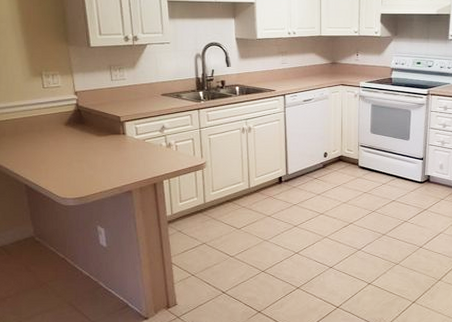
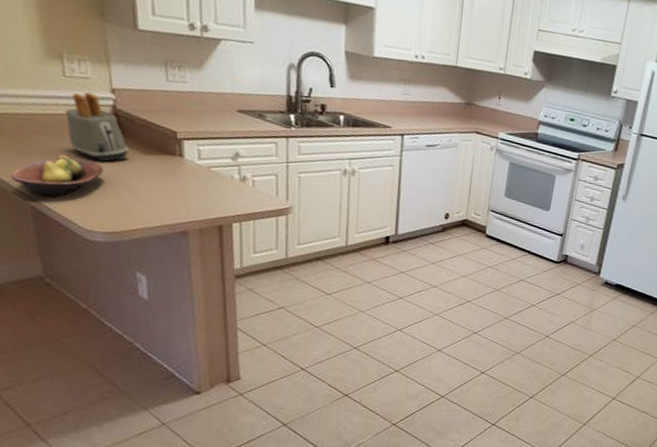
fruit bowl: none [11,144,71,176] -> present [10,154,103,197]
toaster: none [44,97,88,145] -> present [64,92,129,162]

